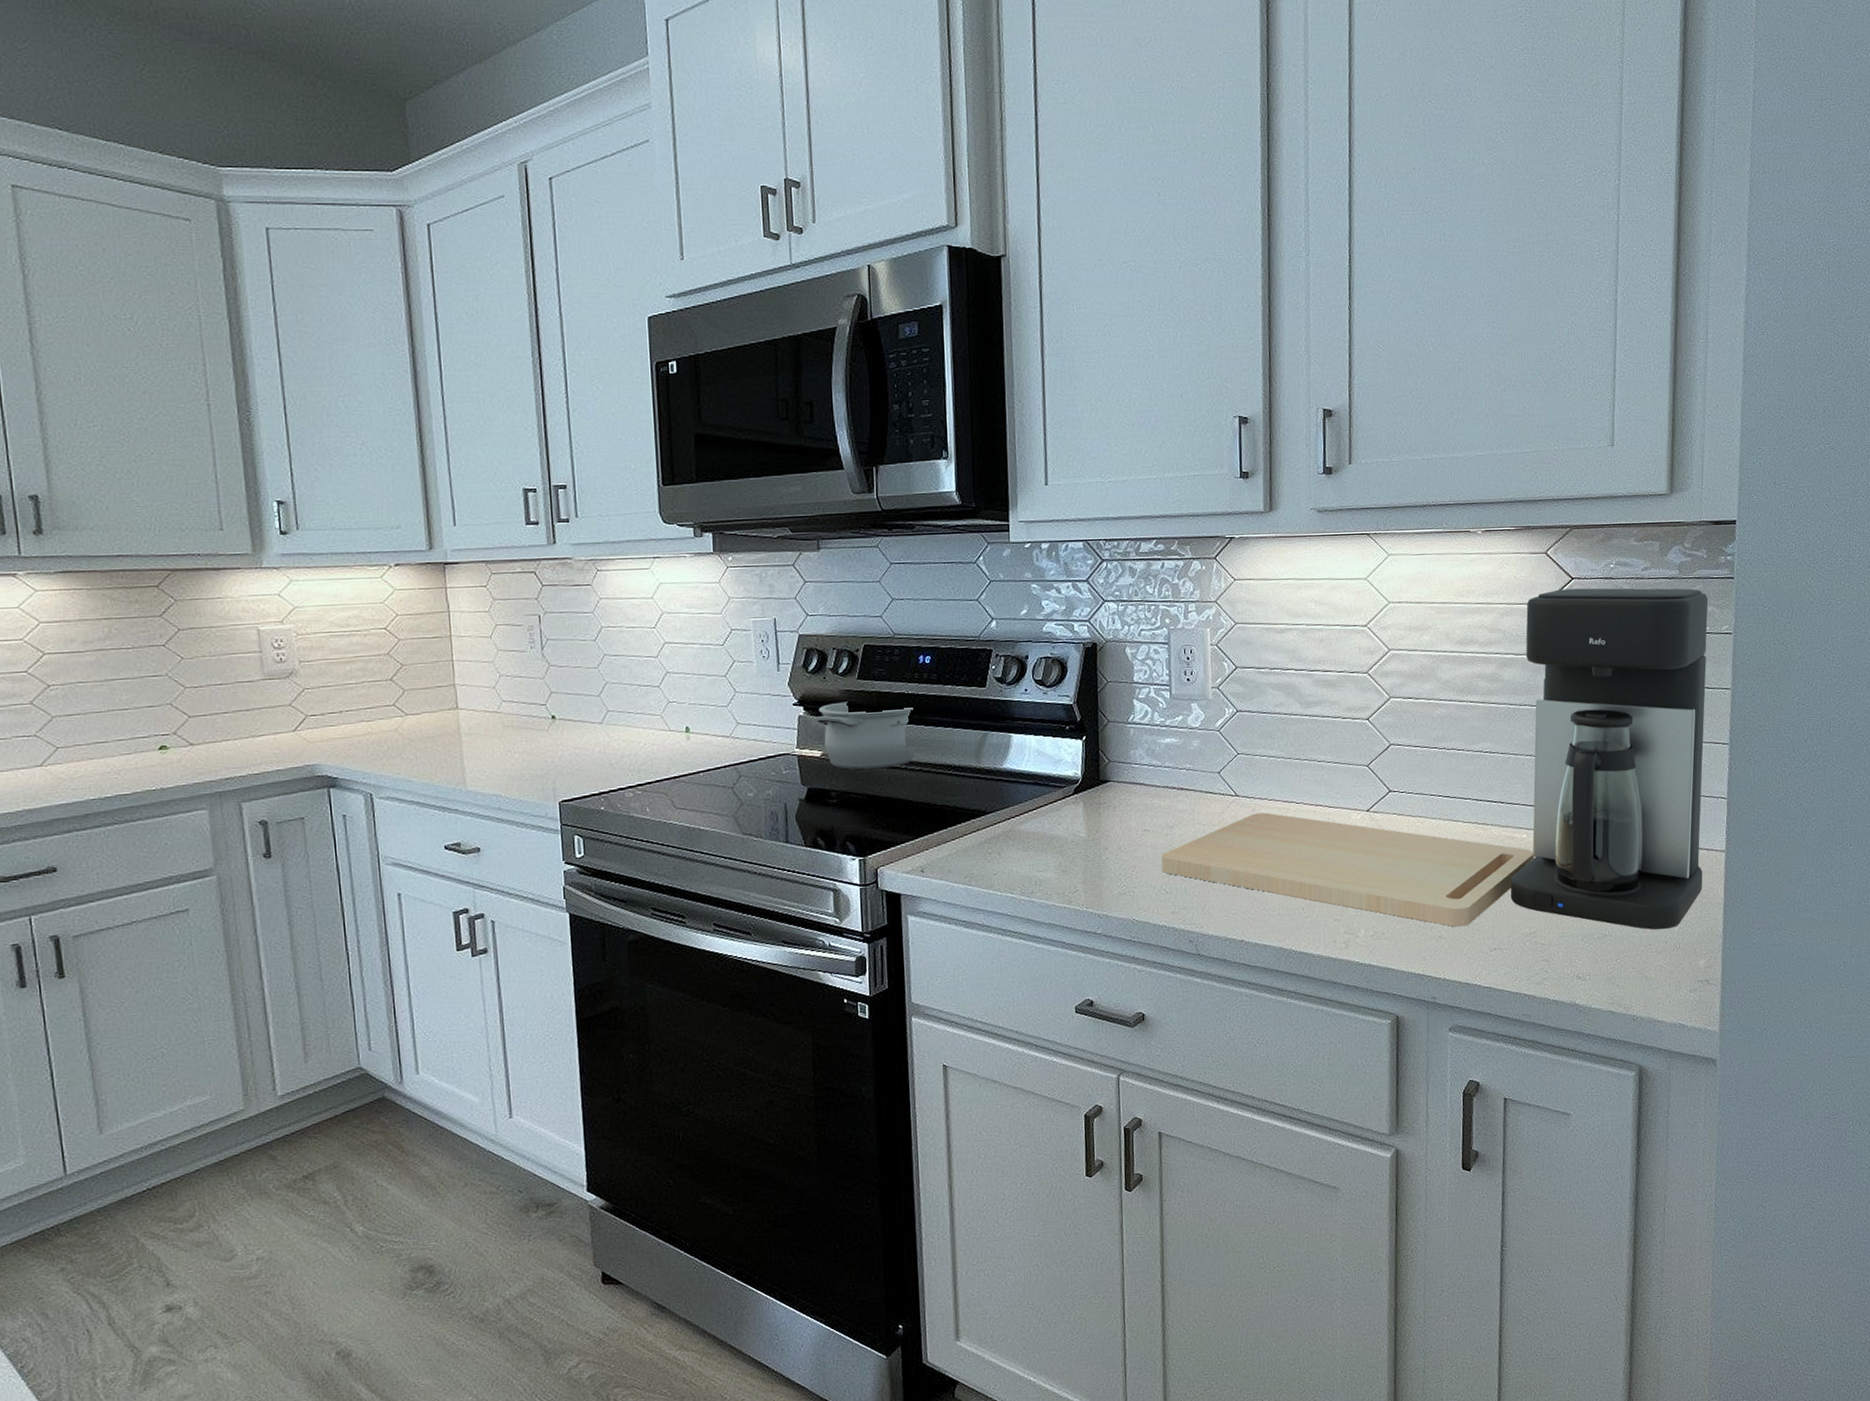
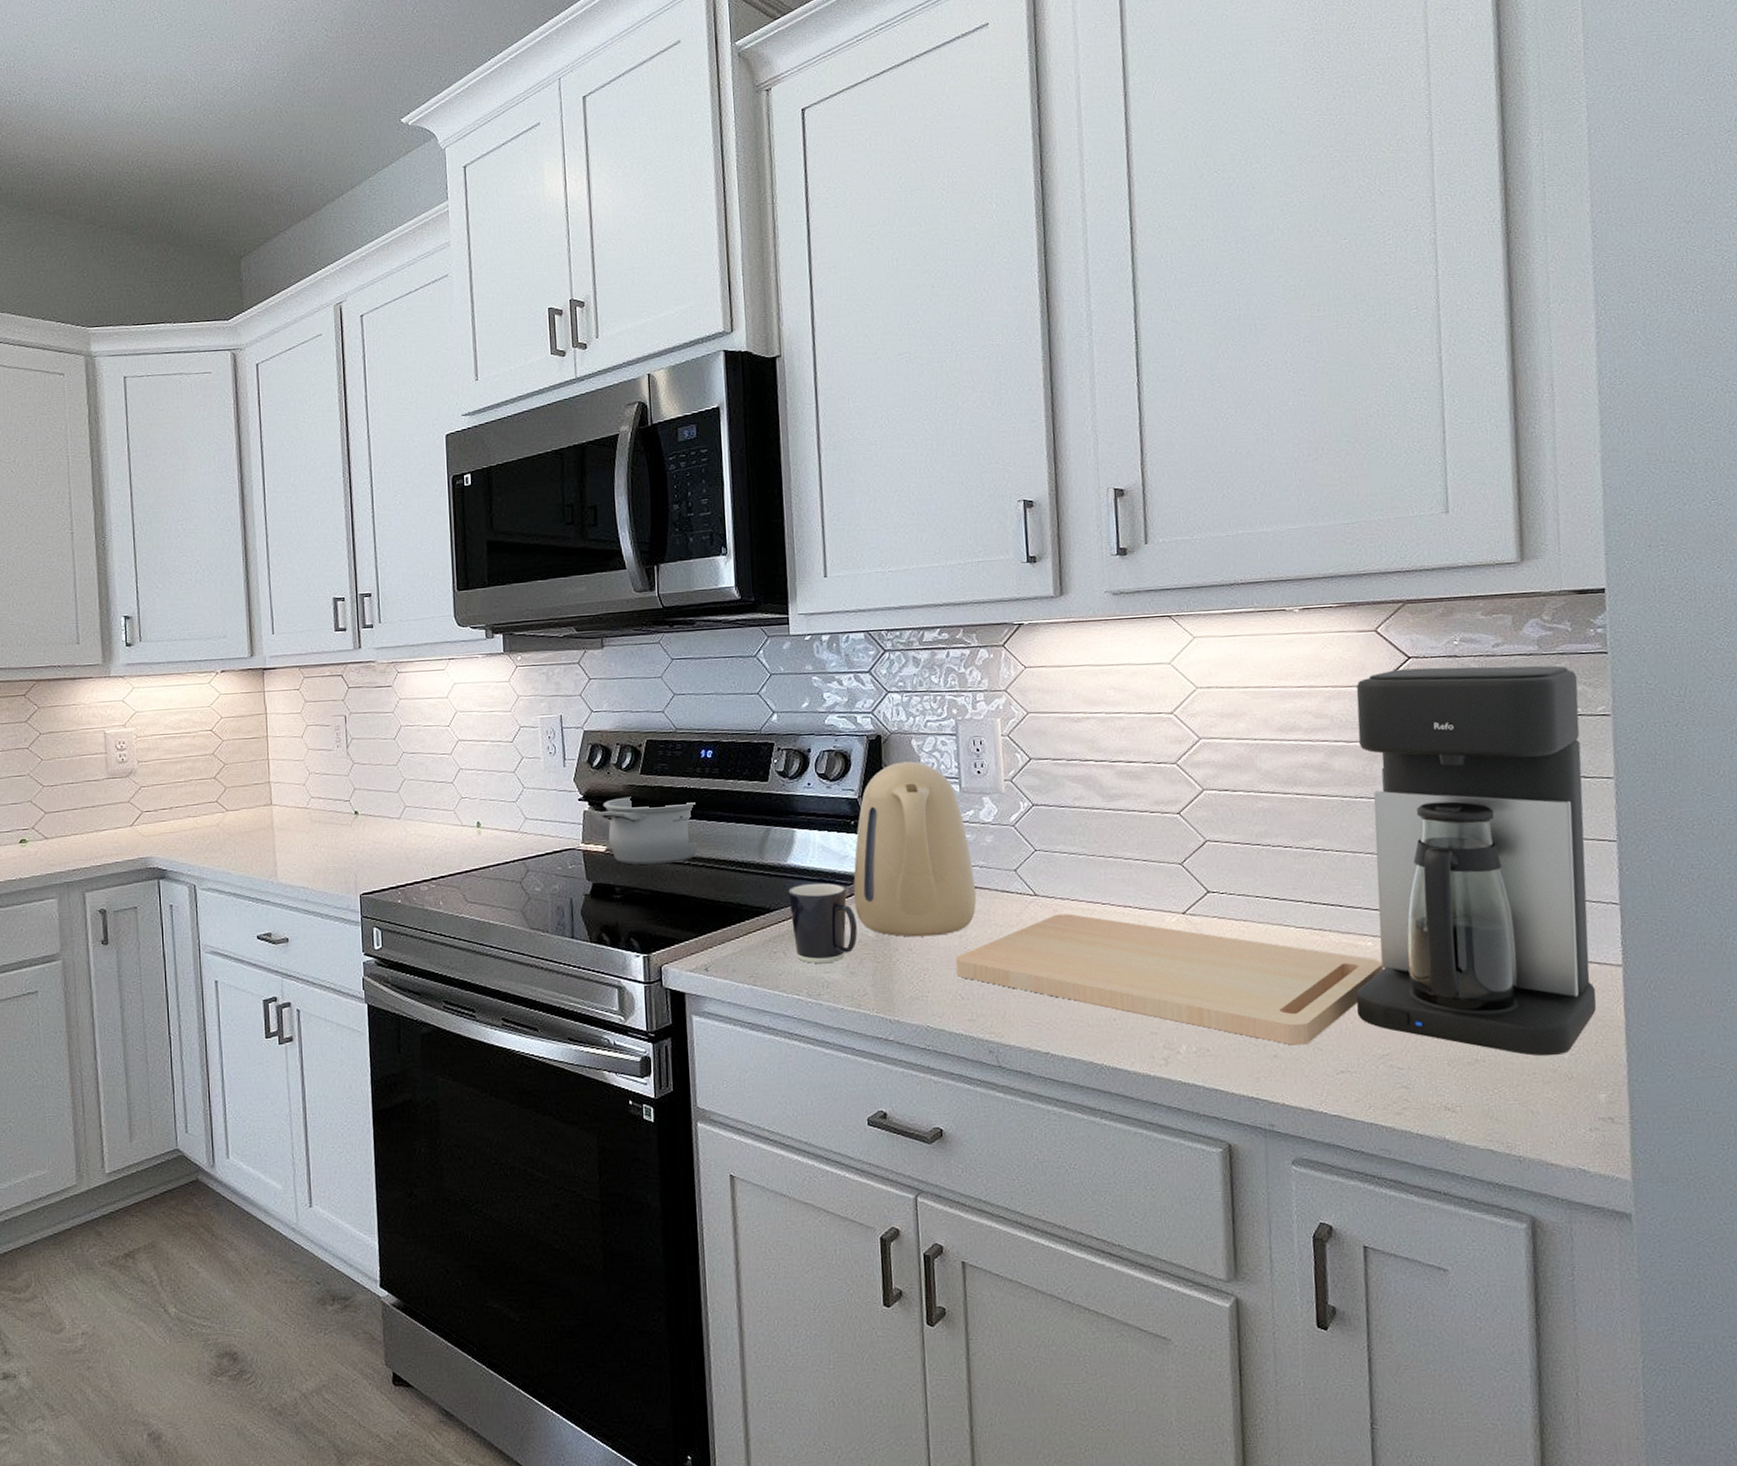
mug: none [1004,785,1070,864] -> present [788,882,858,964]
kettle: none [1066,668,1183,837] -> present [853,761,977,937]

